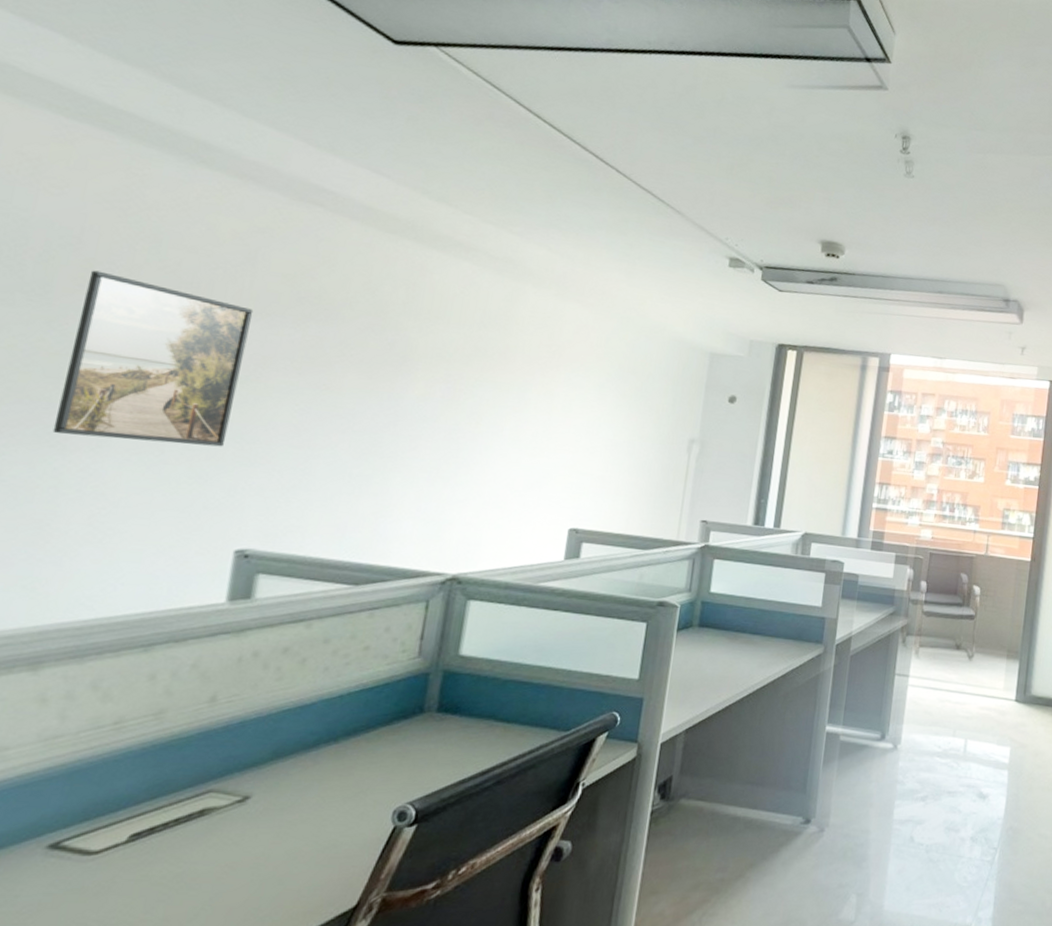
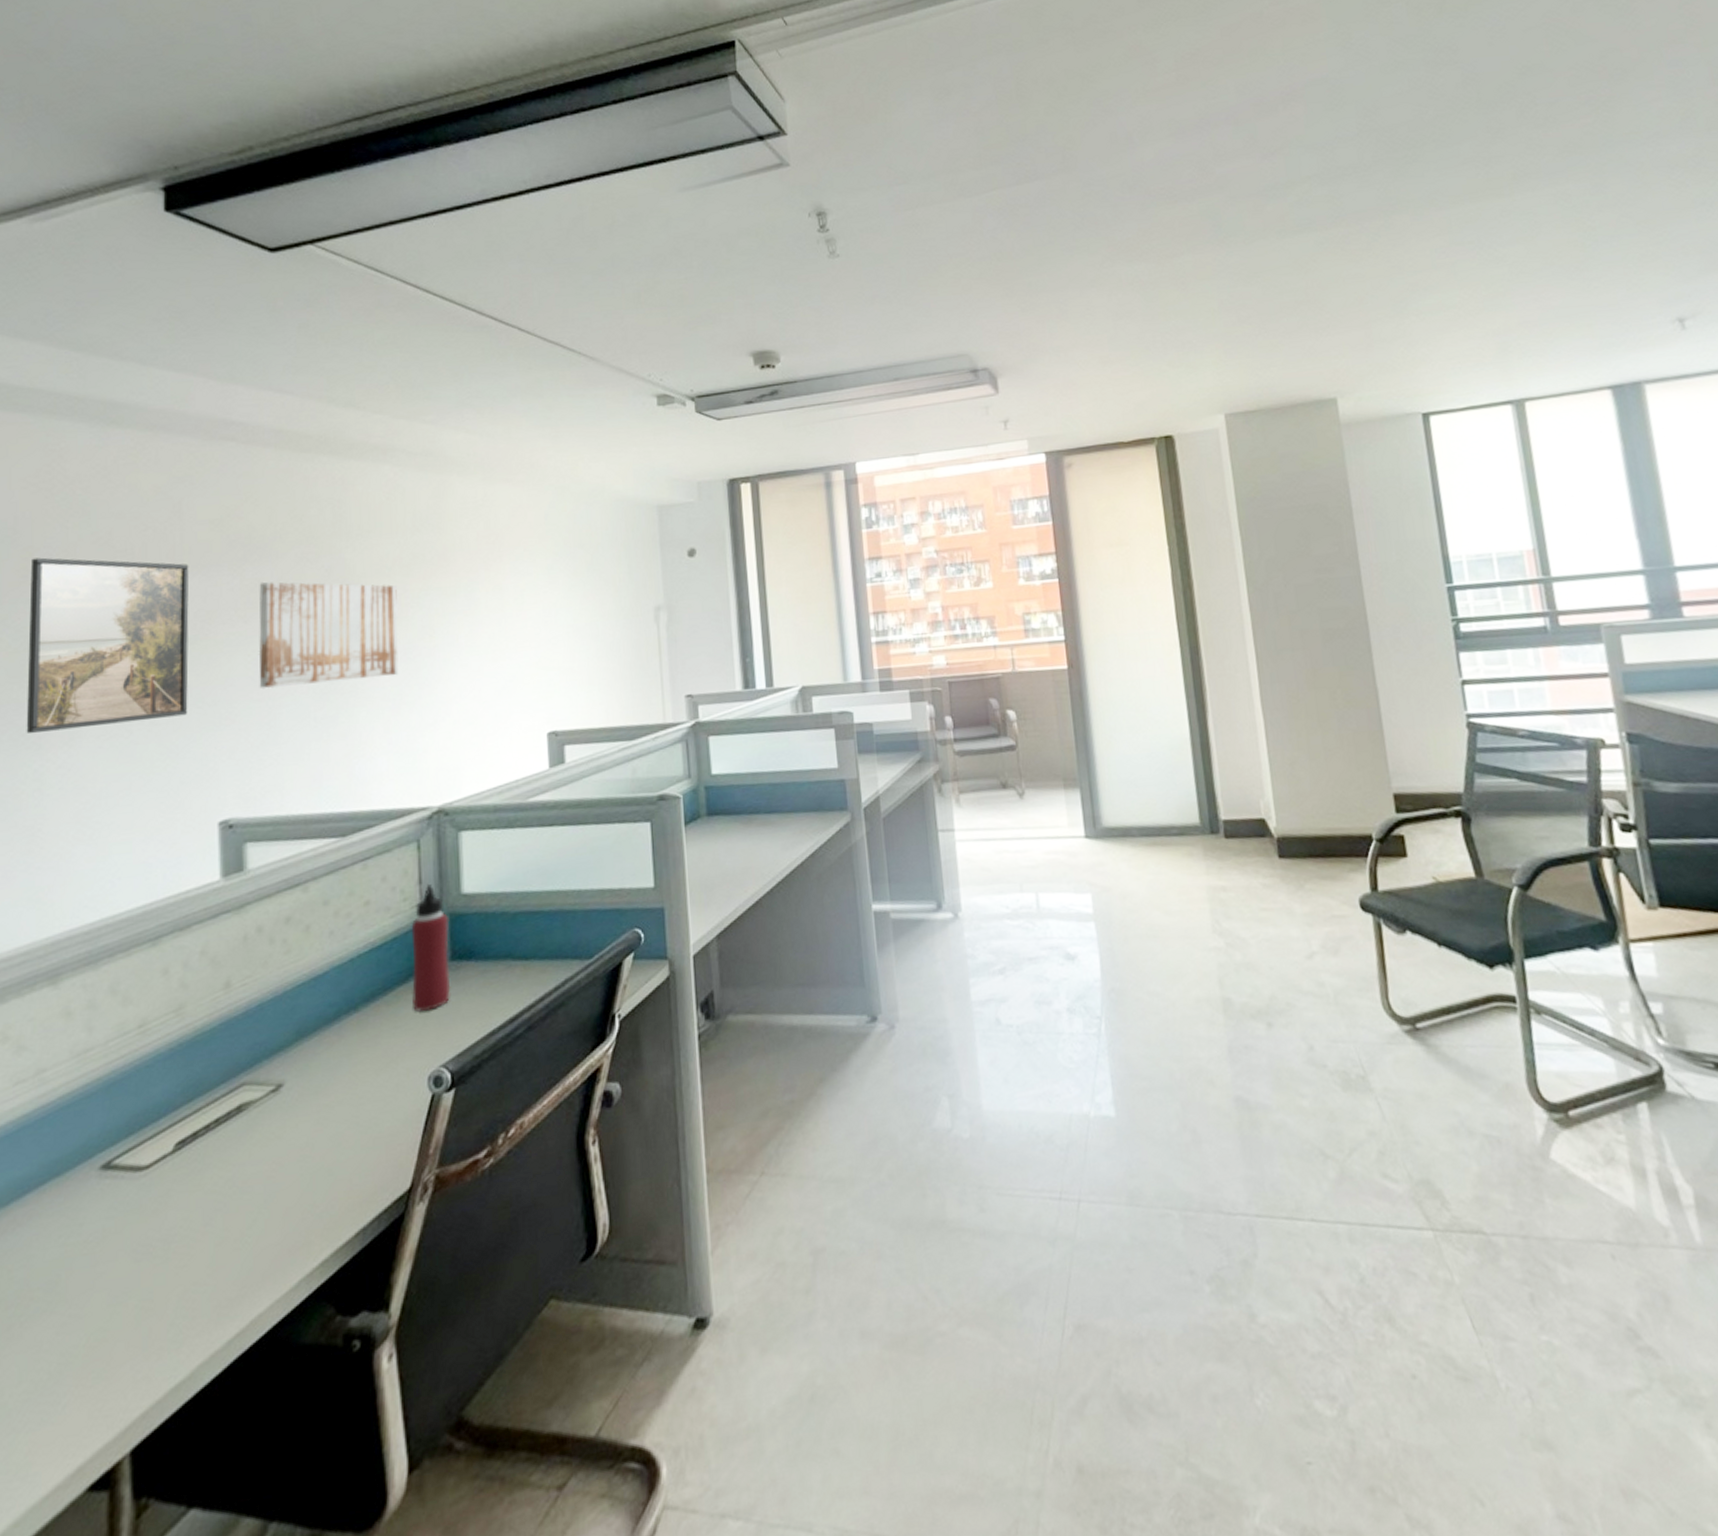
wall art: none [301,342,454,452] -> present [258,582,399,688]
water bottle: none [391,642,443,753] -> present [411,884,451,1013]

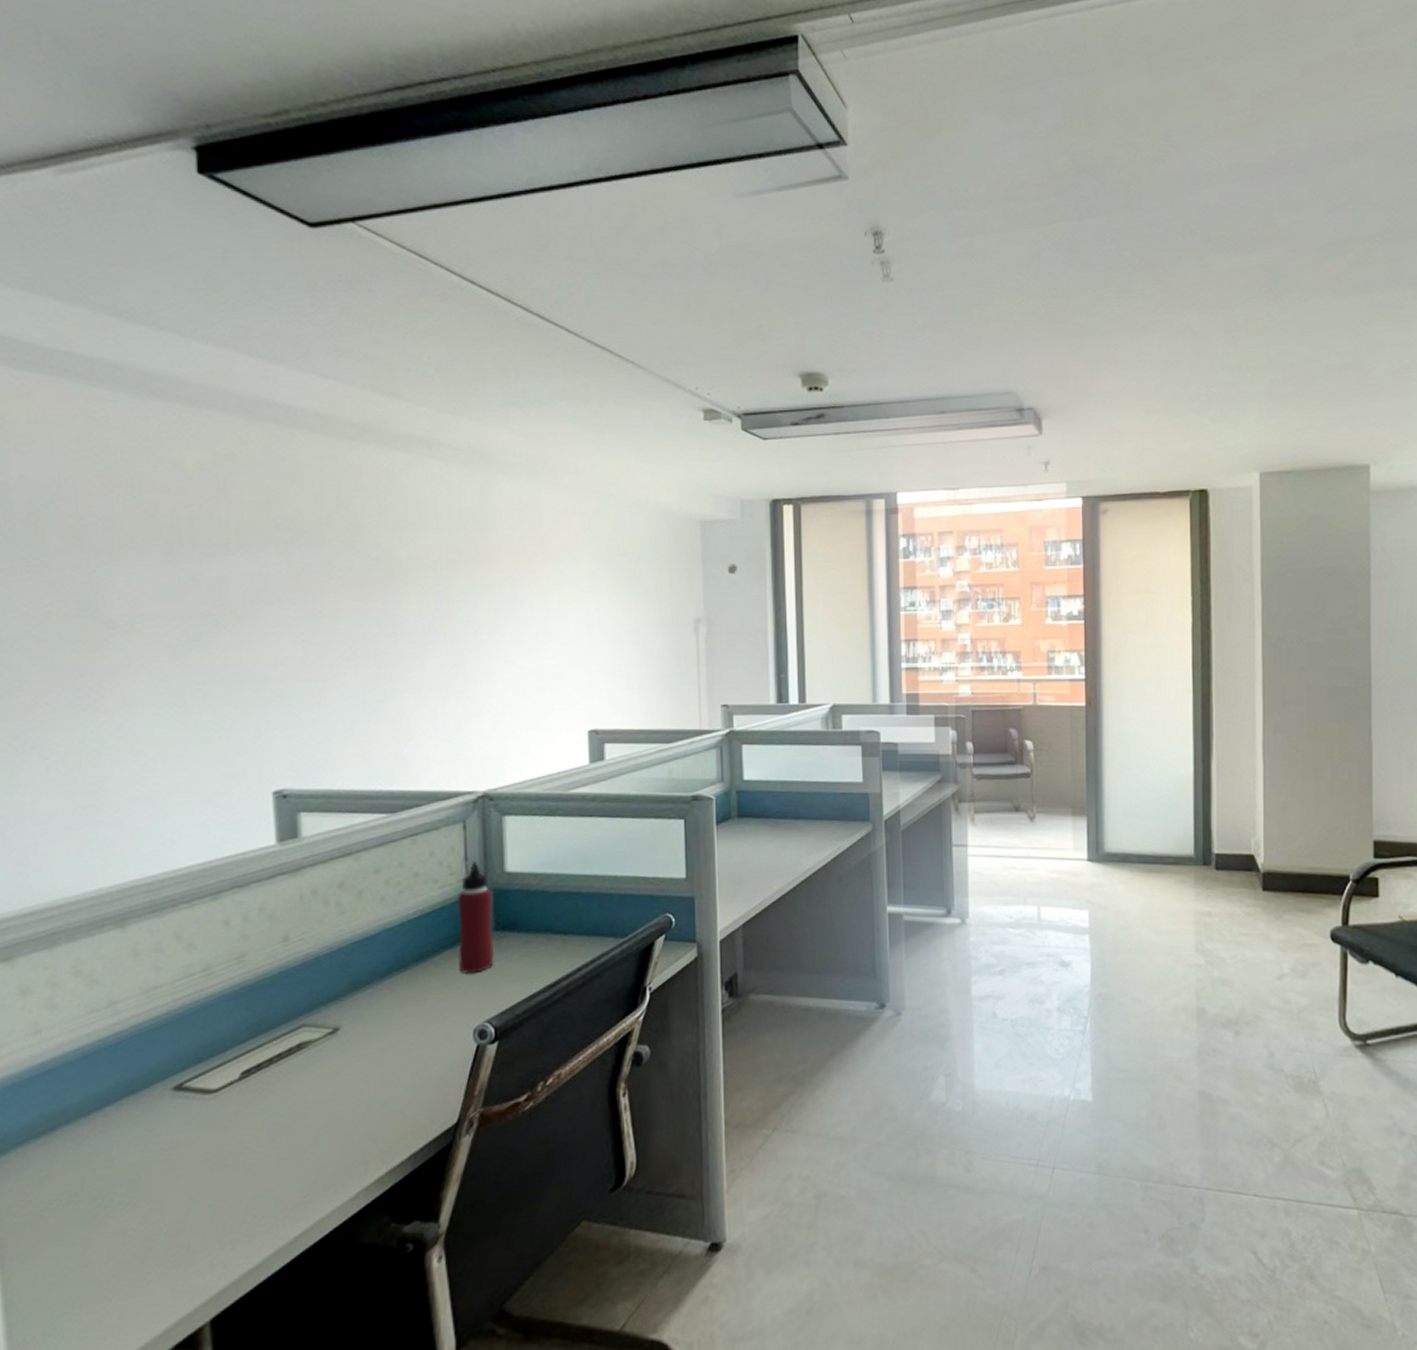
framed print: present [26,557,190,733] -> none [76,526,240,696]
wall art: present [258,582,399,688] -> none [306,567,445,669]

